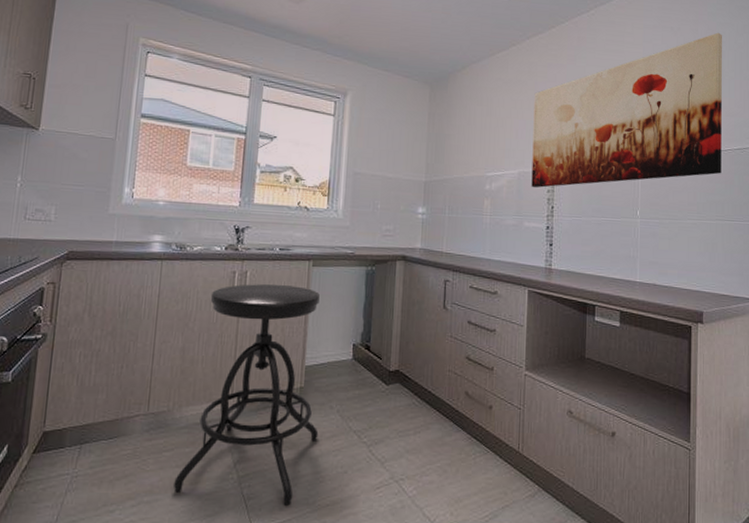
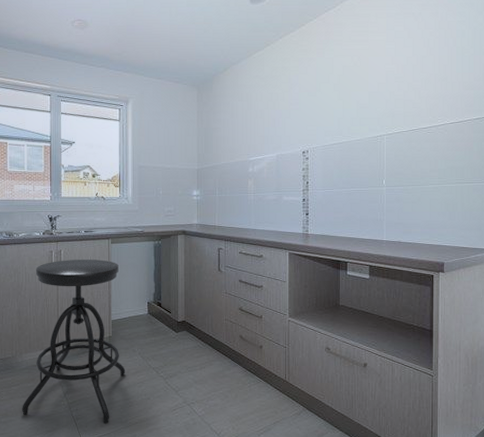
wall art: present [531,32,722,188] -> none [288,13,462,168]

